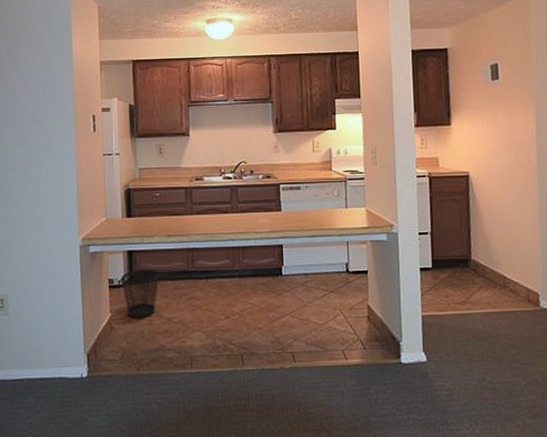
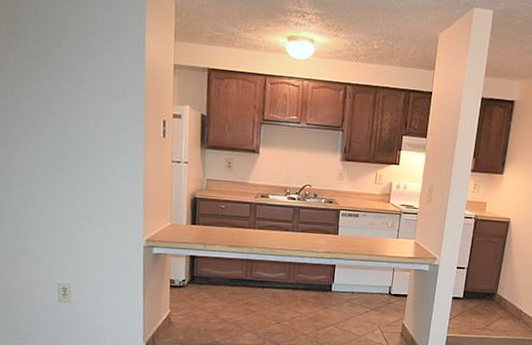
wastebasket: present [121,269,159,318] -> none [182,273,219,316]

